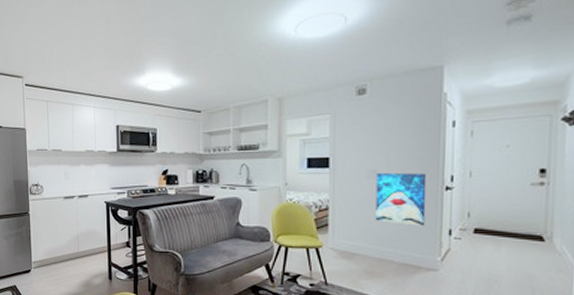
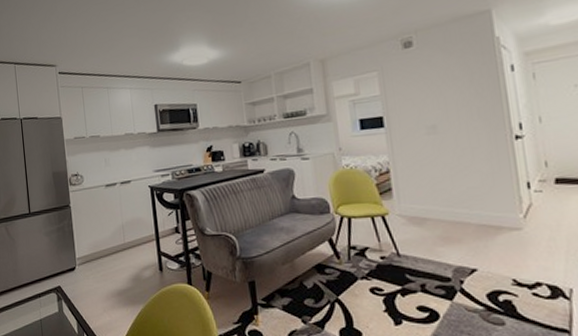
wall art: present [375,173,427,226] -> none [436,123,499,182]

